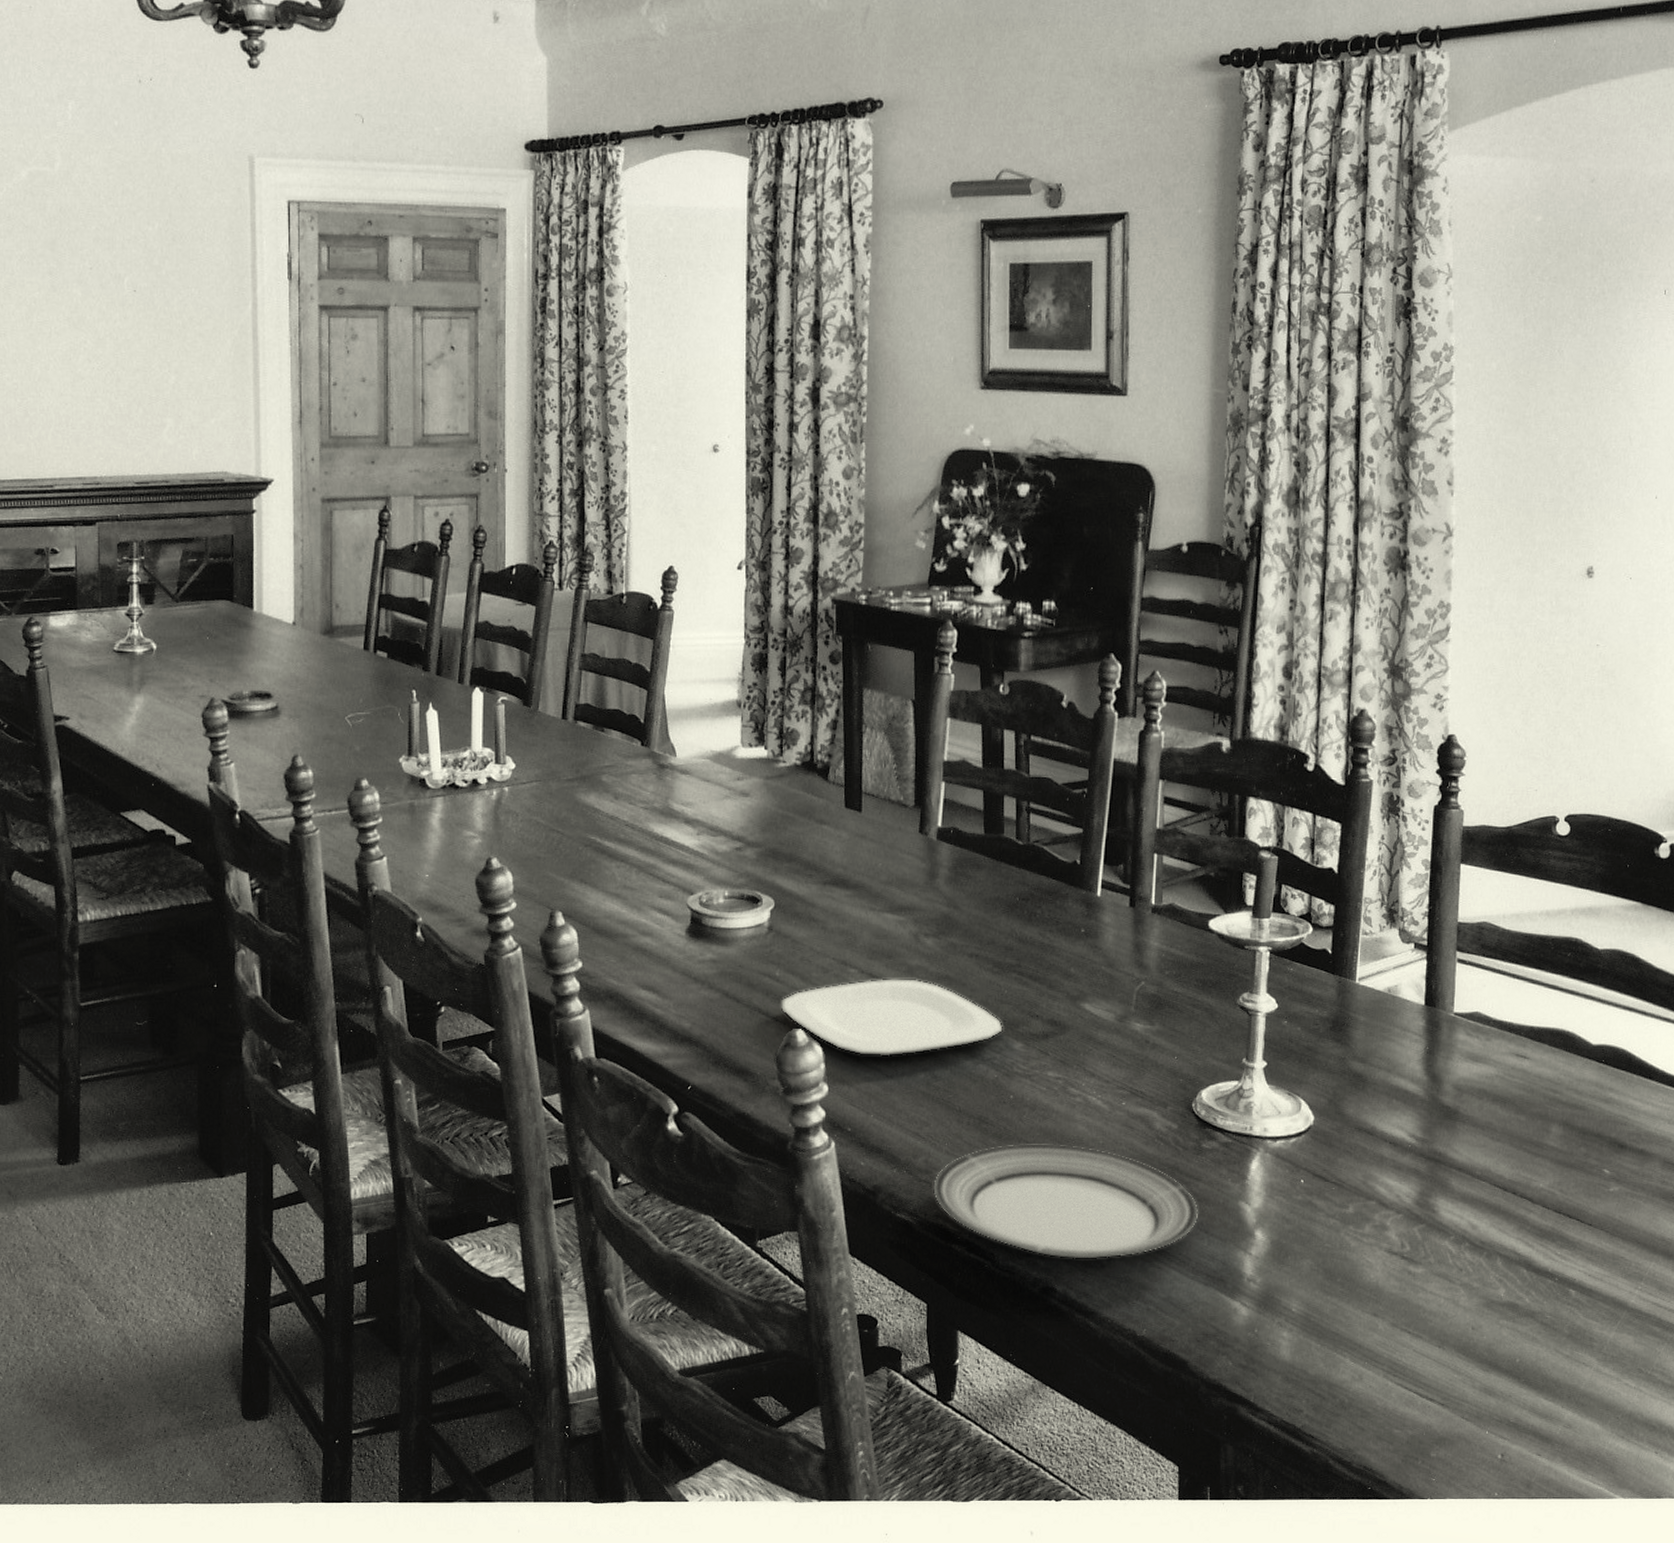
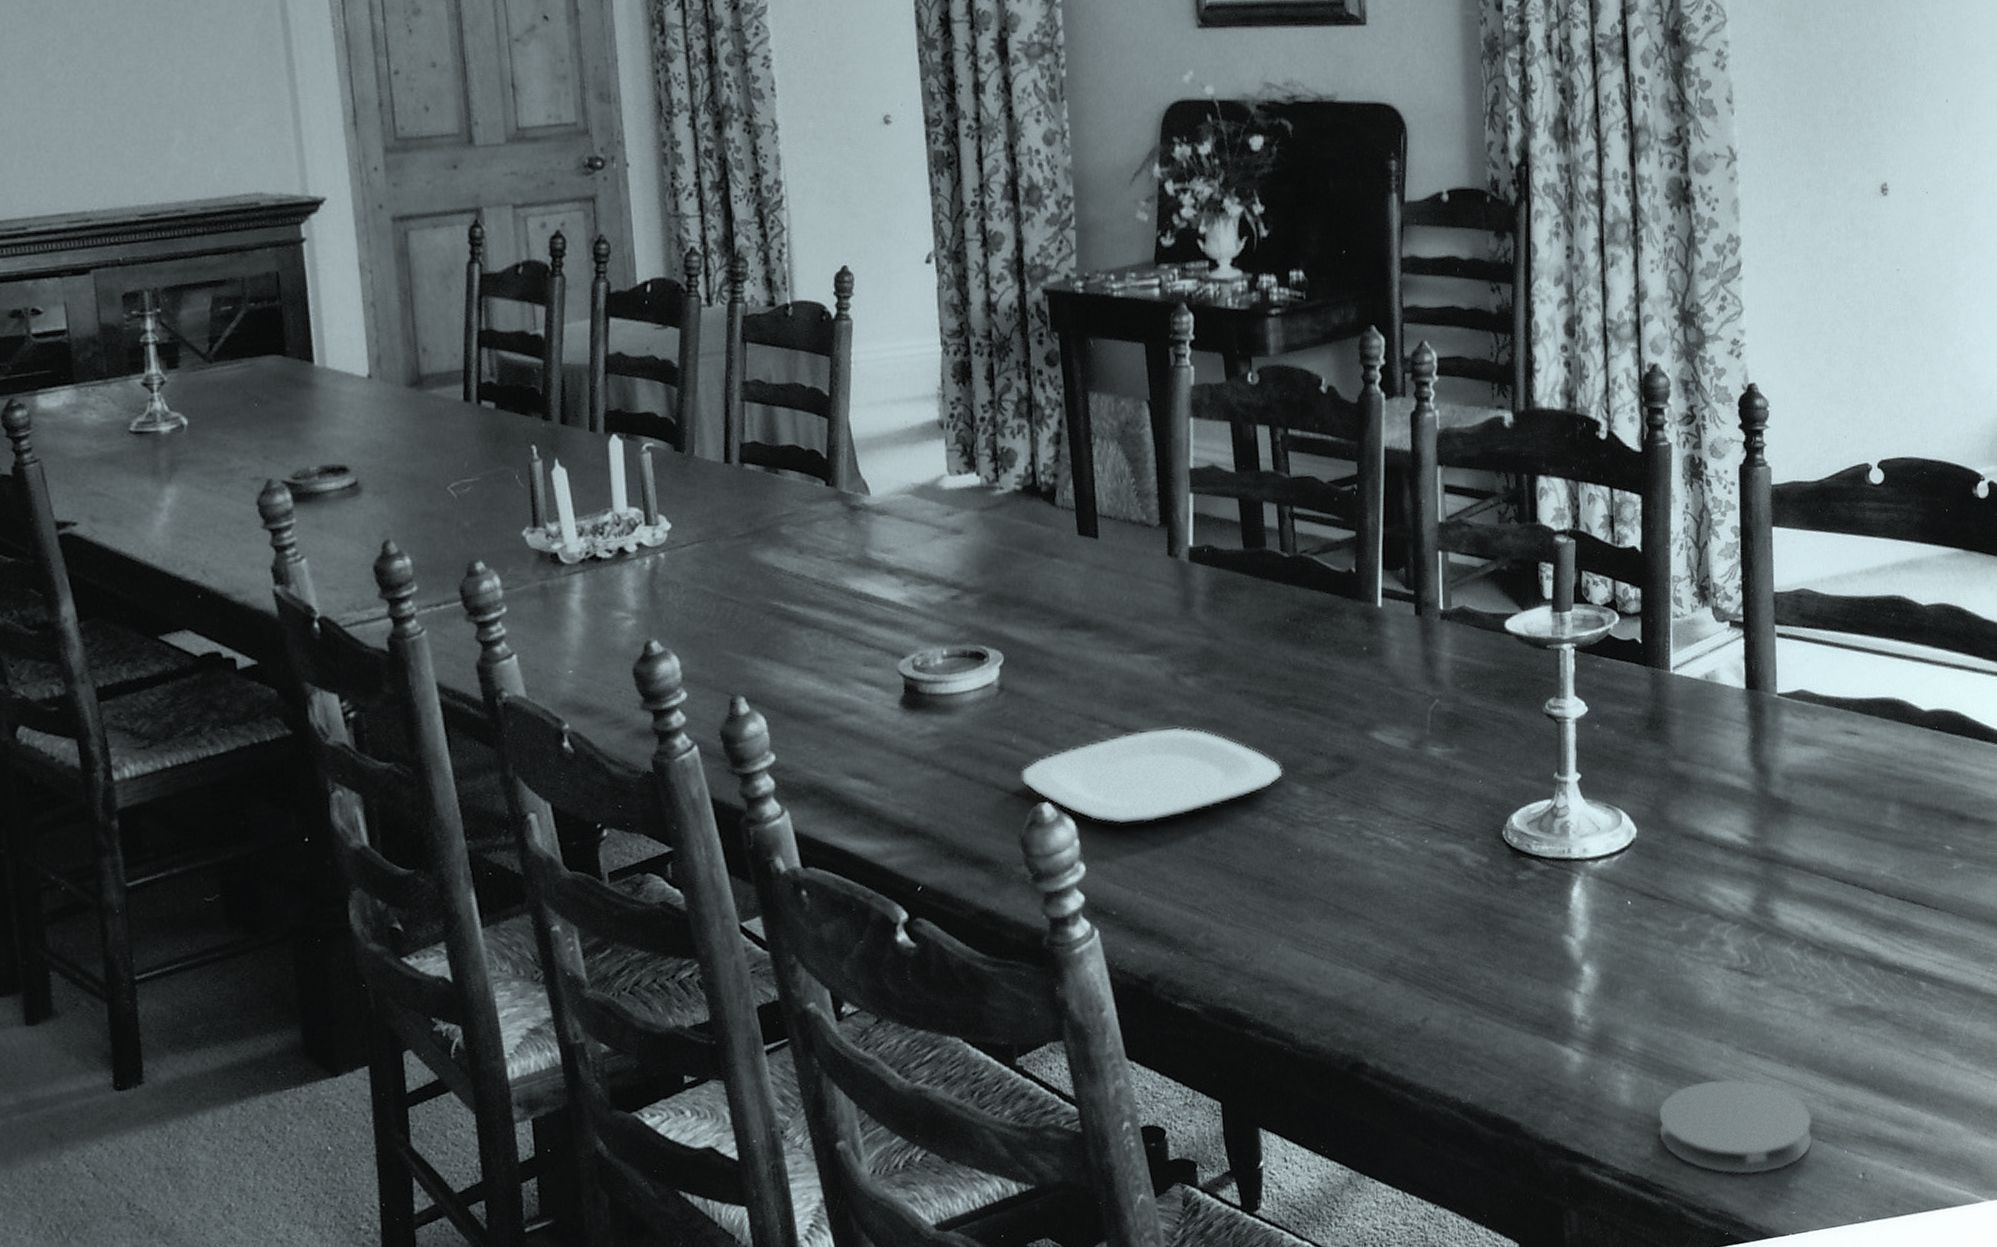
plate: present [933,1144,1199,1259] -> none [1217,896,1520,1028]
coaster: none [1313,1349,1458,1439] -> present [1658,1079,1813,1175]

